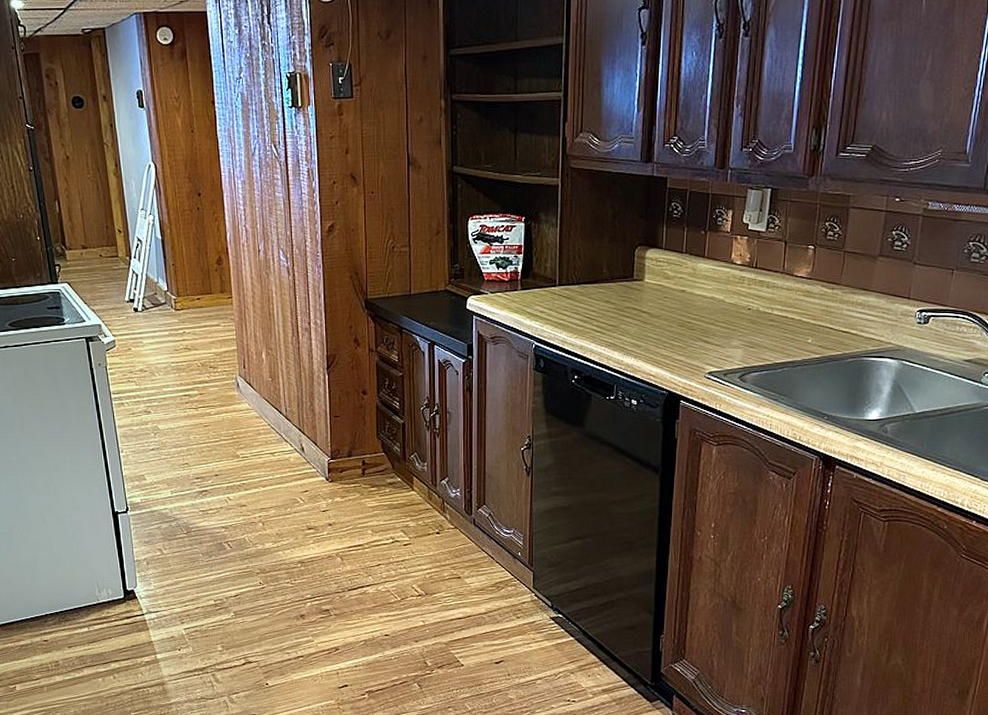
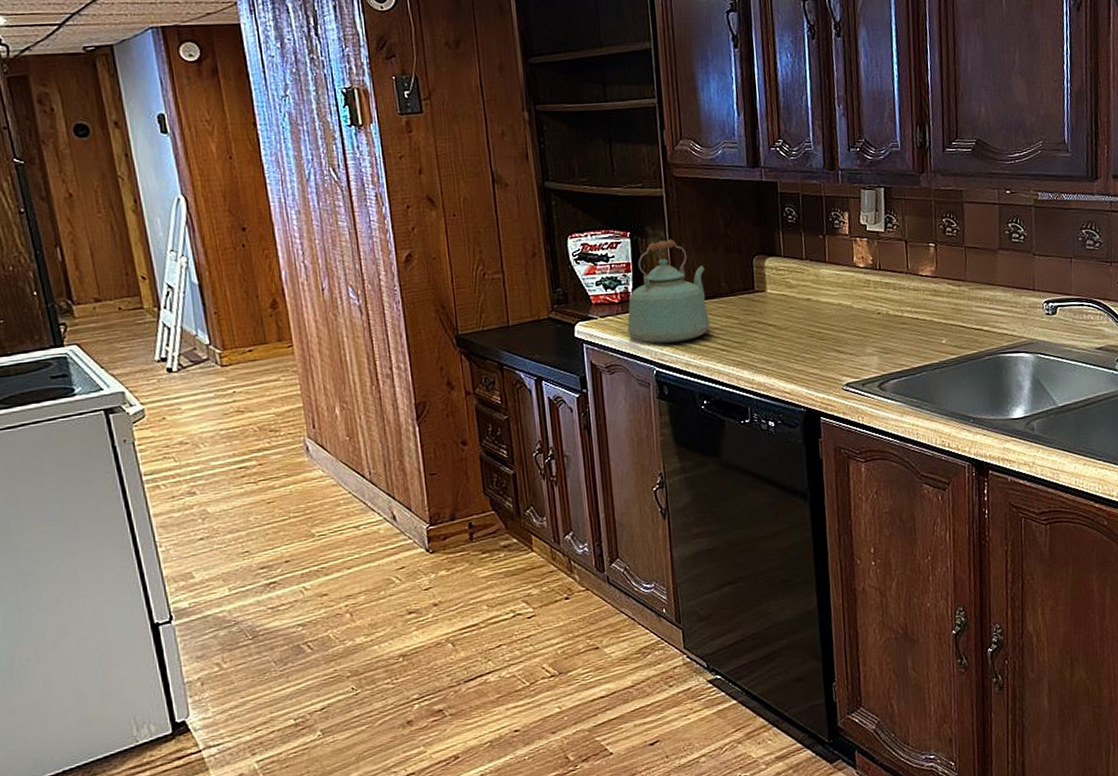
kettle: none [513,226,589,322] -> present [627,239,710,344]

